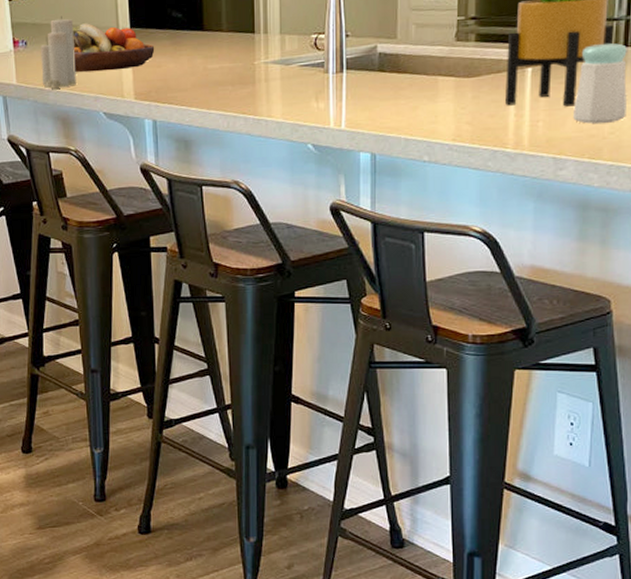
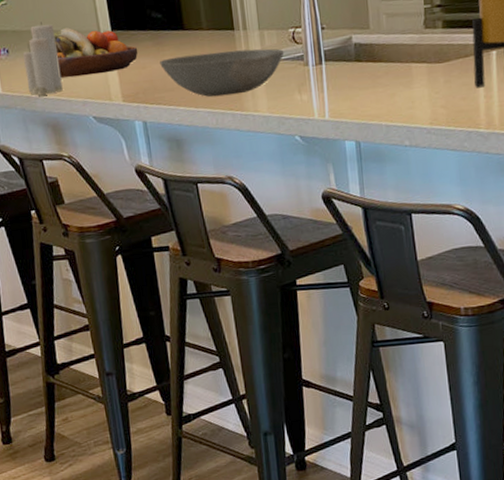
bowl: none [176,53,304,100] -> present [160,48,284,97]

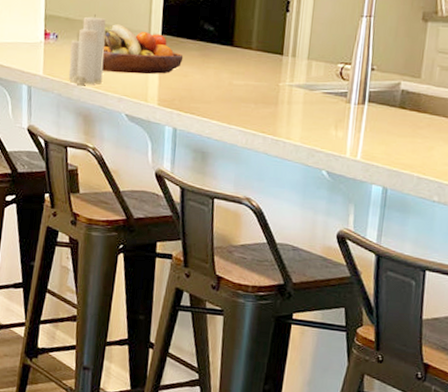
bowl: present [160,48,284,97] -> none [202,71,329,119]

